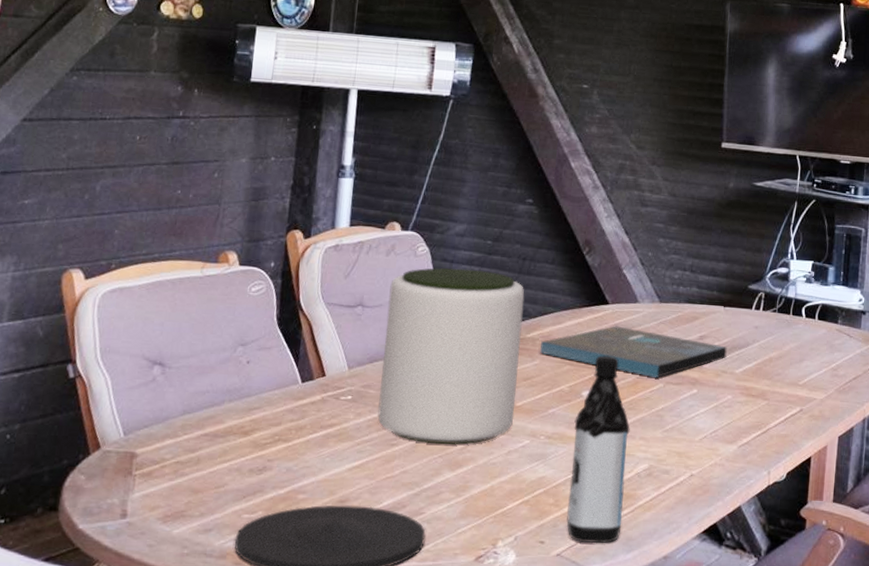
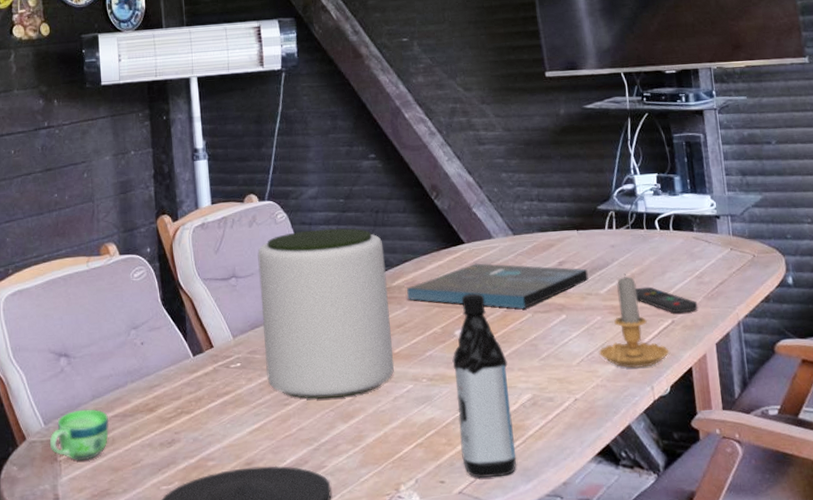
cup: none [126,423,198,478] -> present [49,409,109,461]
candle: none [723,356,792,452] -> present [598,273,670,368]
remote control: none [770,371,828,403] -> present [635,286,698,314]

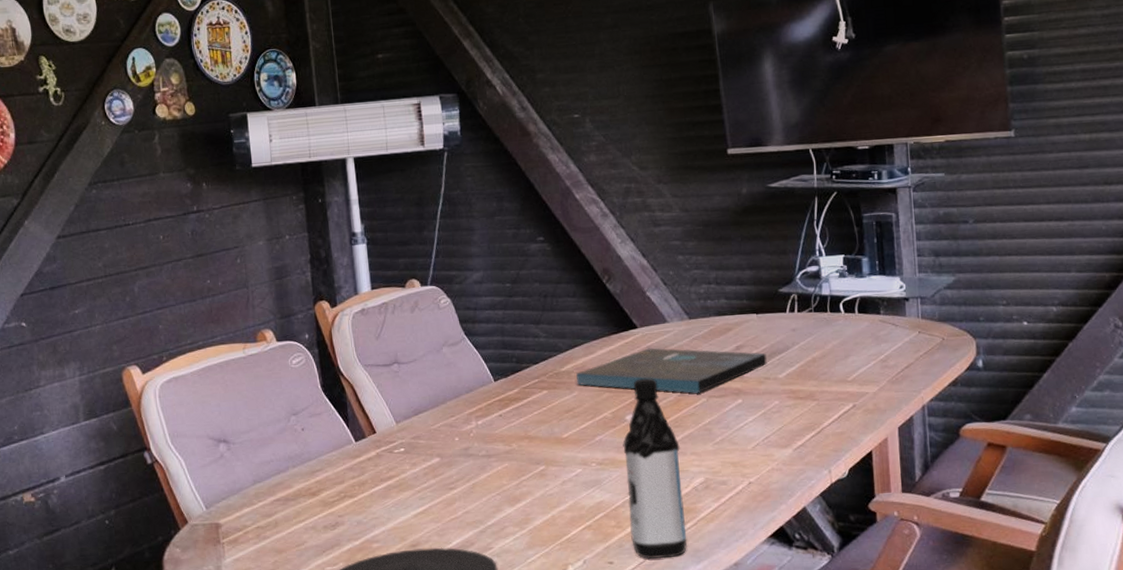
cup: present [49,409,109,461] -> none [211,493,272,544]
plant pot: present [257,228,395,400] -> none [420,313,563,484]
candle: present [598,273,670,368] -> none [775,357,849,452]
remote control: present [635,286,698,314] -> none [816,370,881,398]

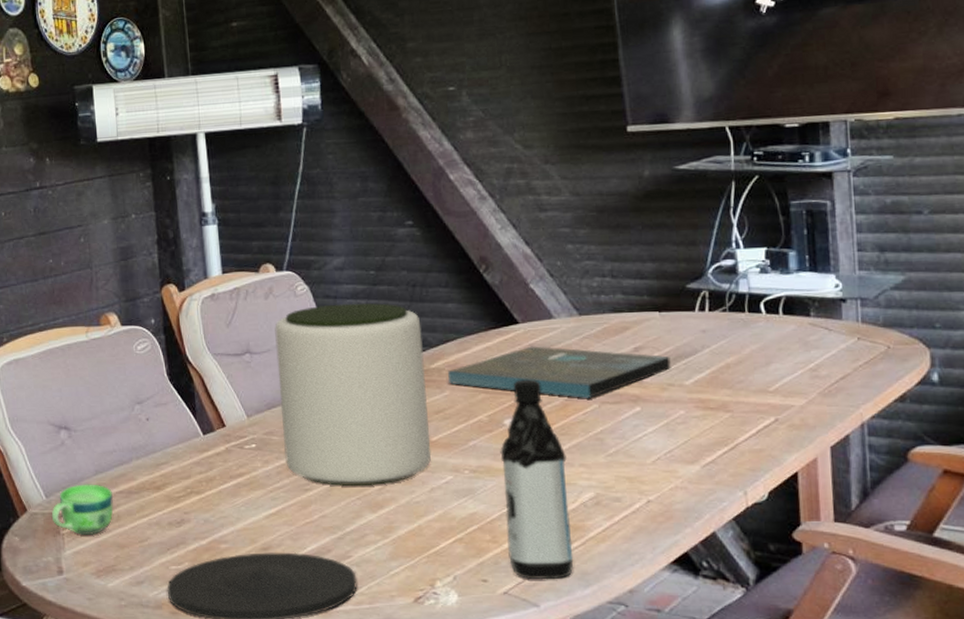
cup: none [211,493,272,544] -> present [51,484,114,536]
plant pot: none [420,313,563,484] -> present [275,303,432,487]

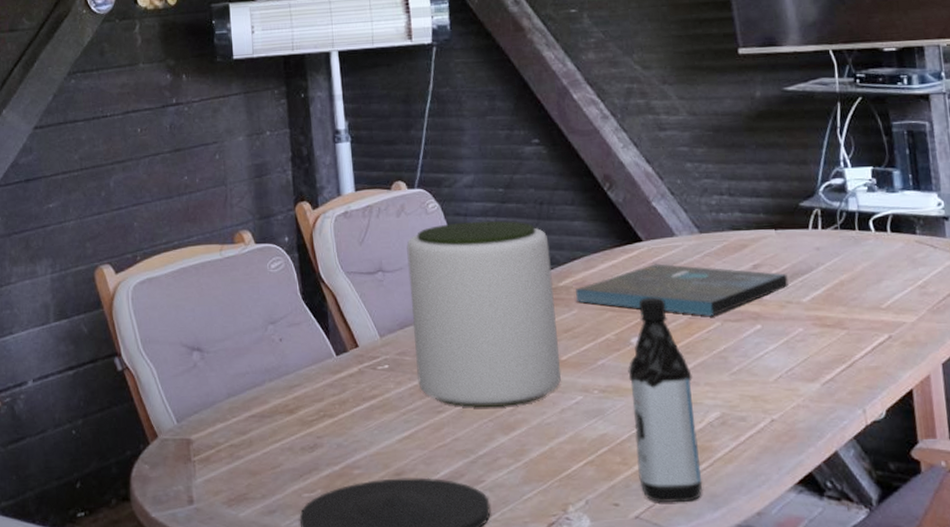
cup: present [51,484,114,536] -> none [182,407,246,463]

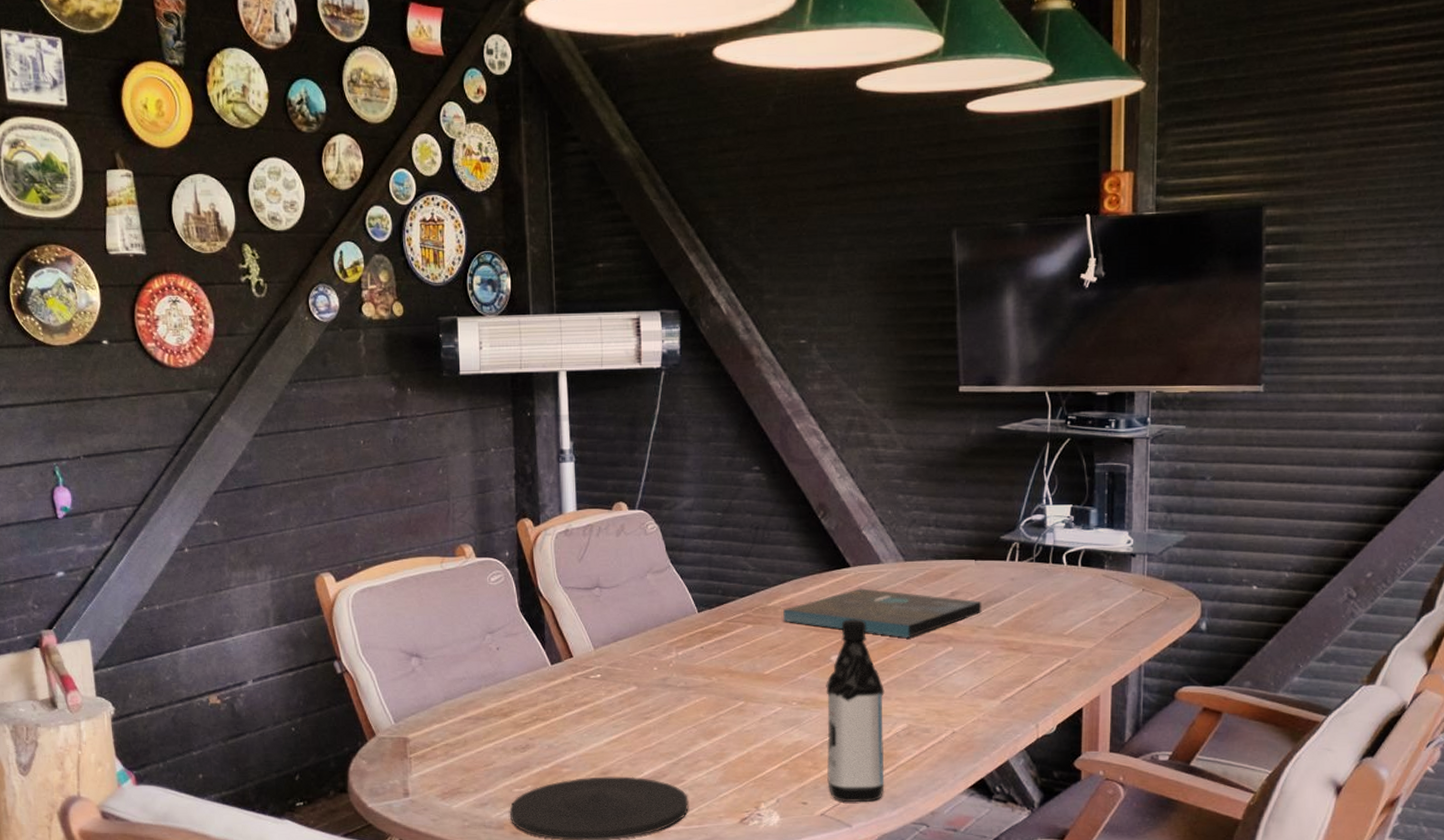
plant pot: present [406,220,562,408] -> none [624,543,764,716]

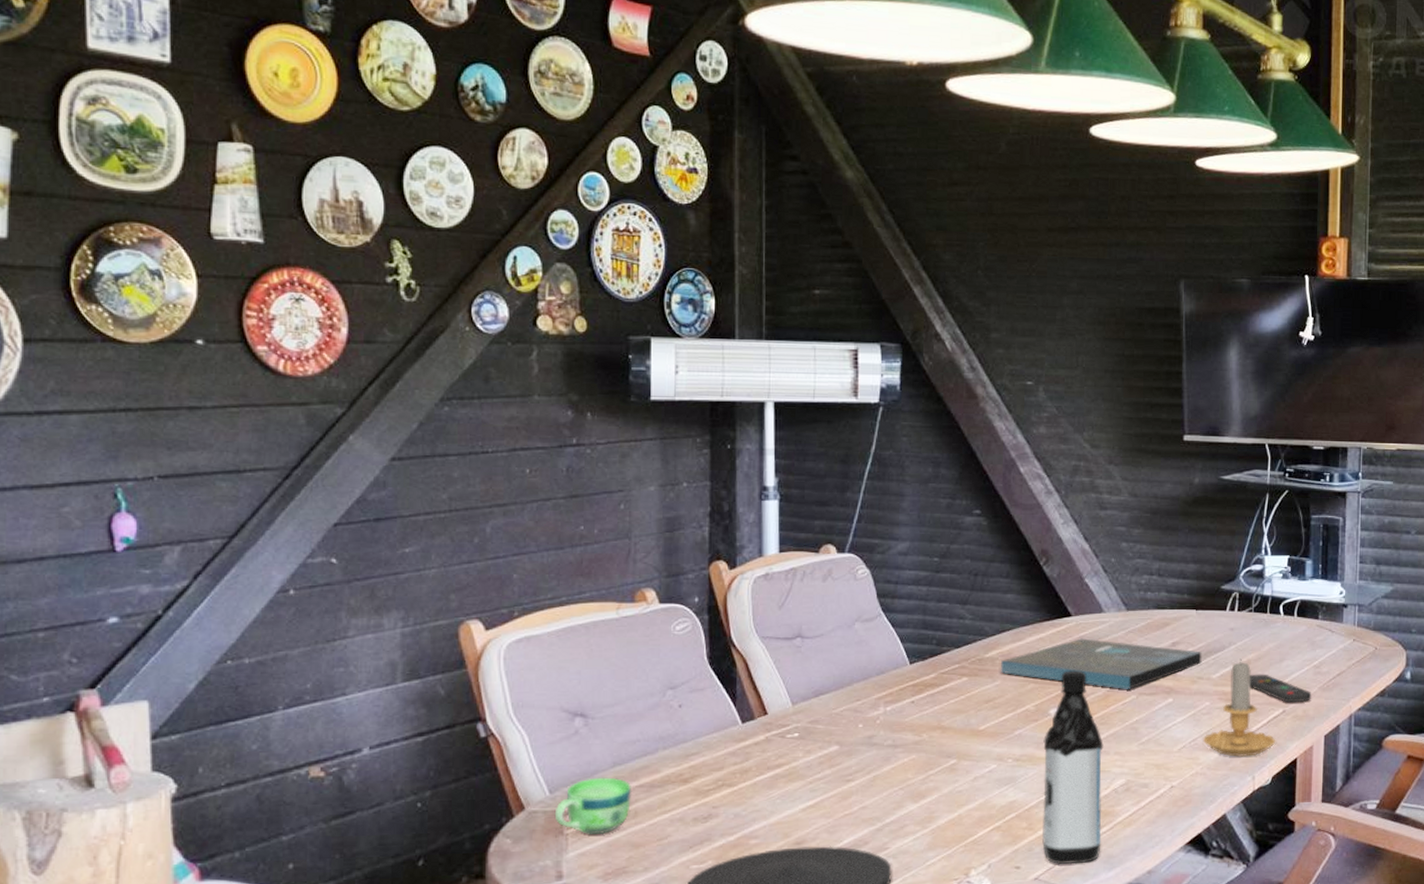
cup: none [399,710,462,760] -> present [554,777,632,835]
candle: none [984,608,1060,705] -> present [1202,658,1276,757]
remote control: none [1032,623,1098,653] -> present [1249,674,1312,703]

